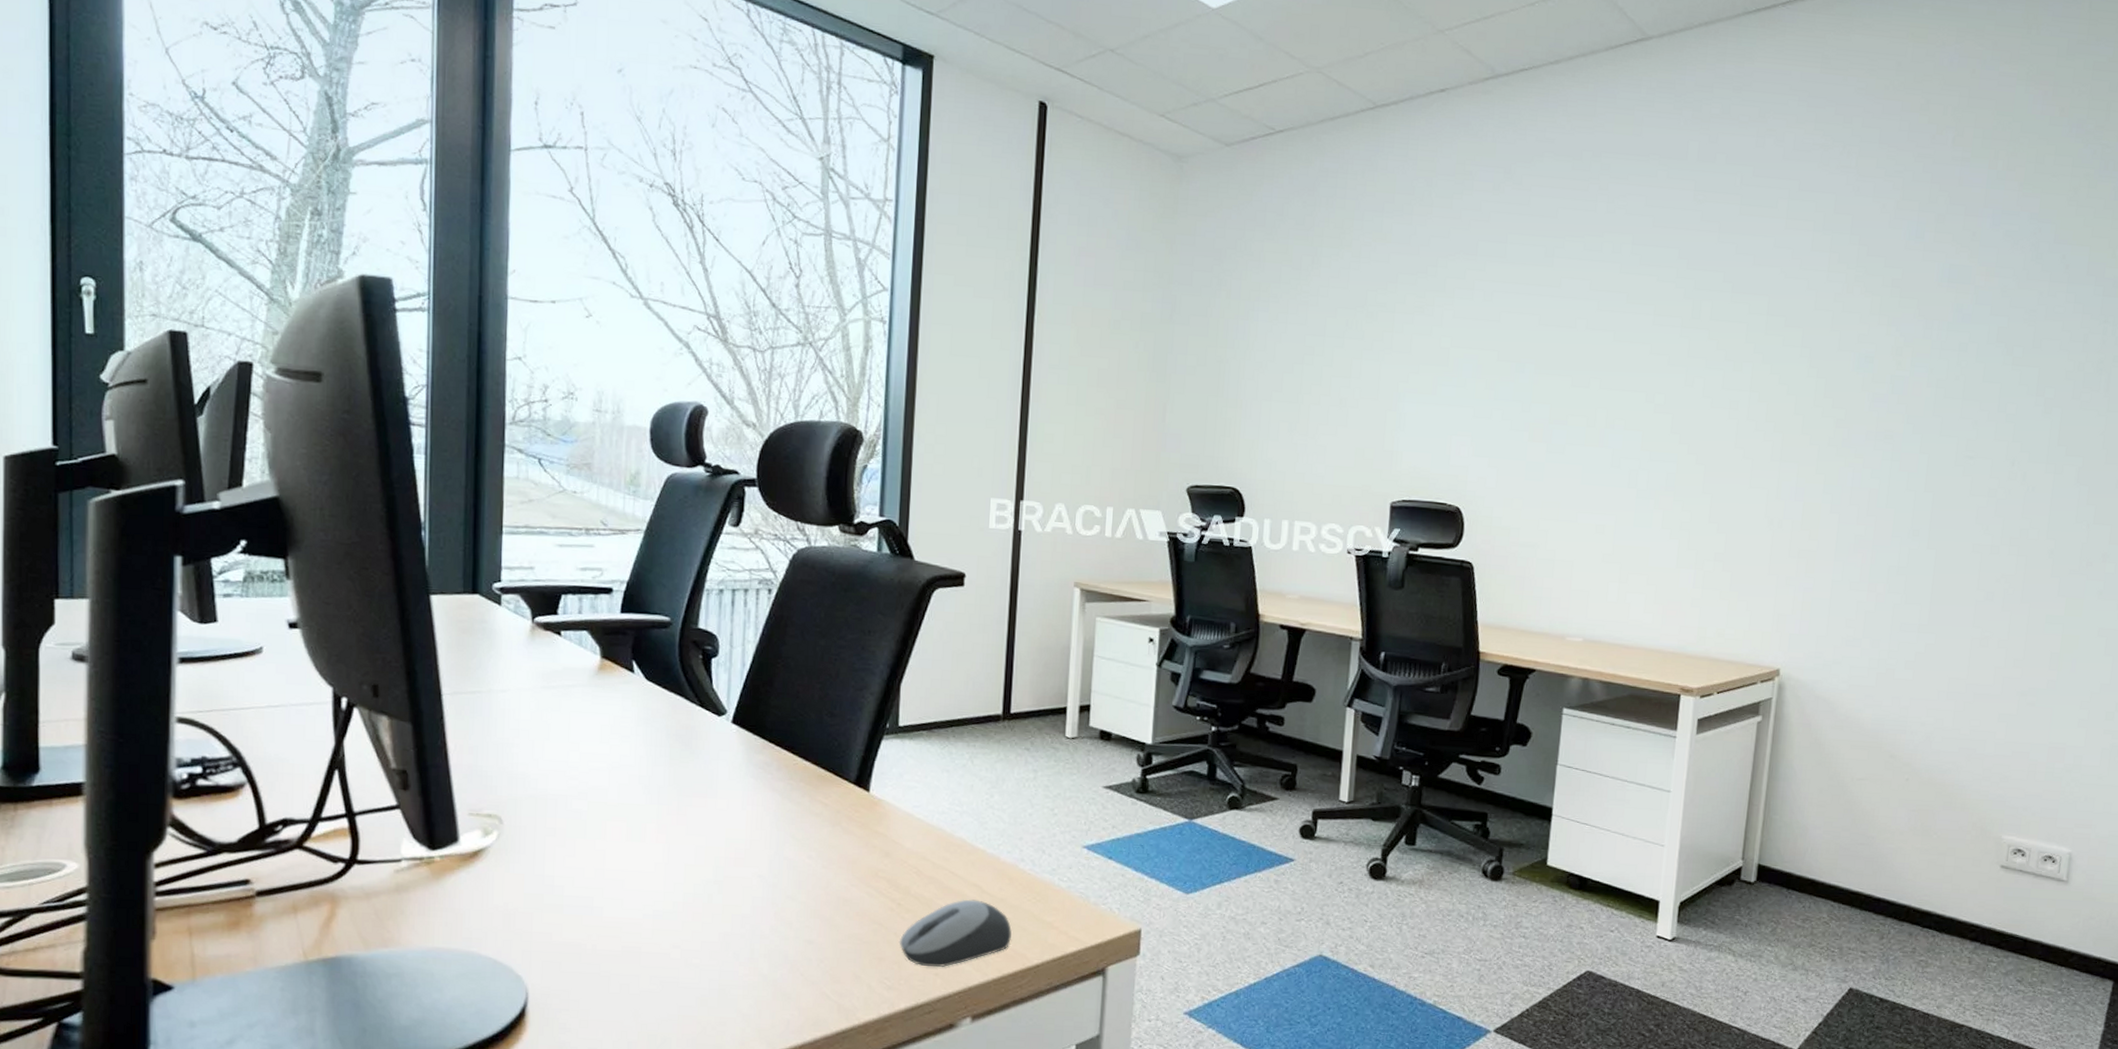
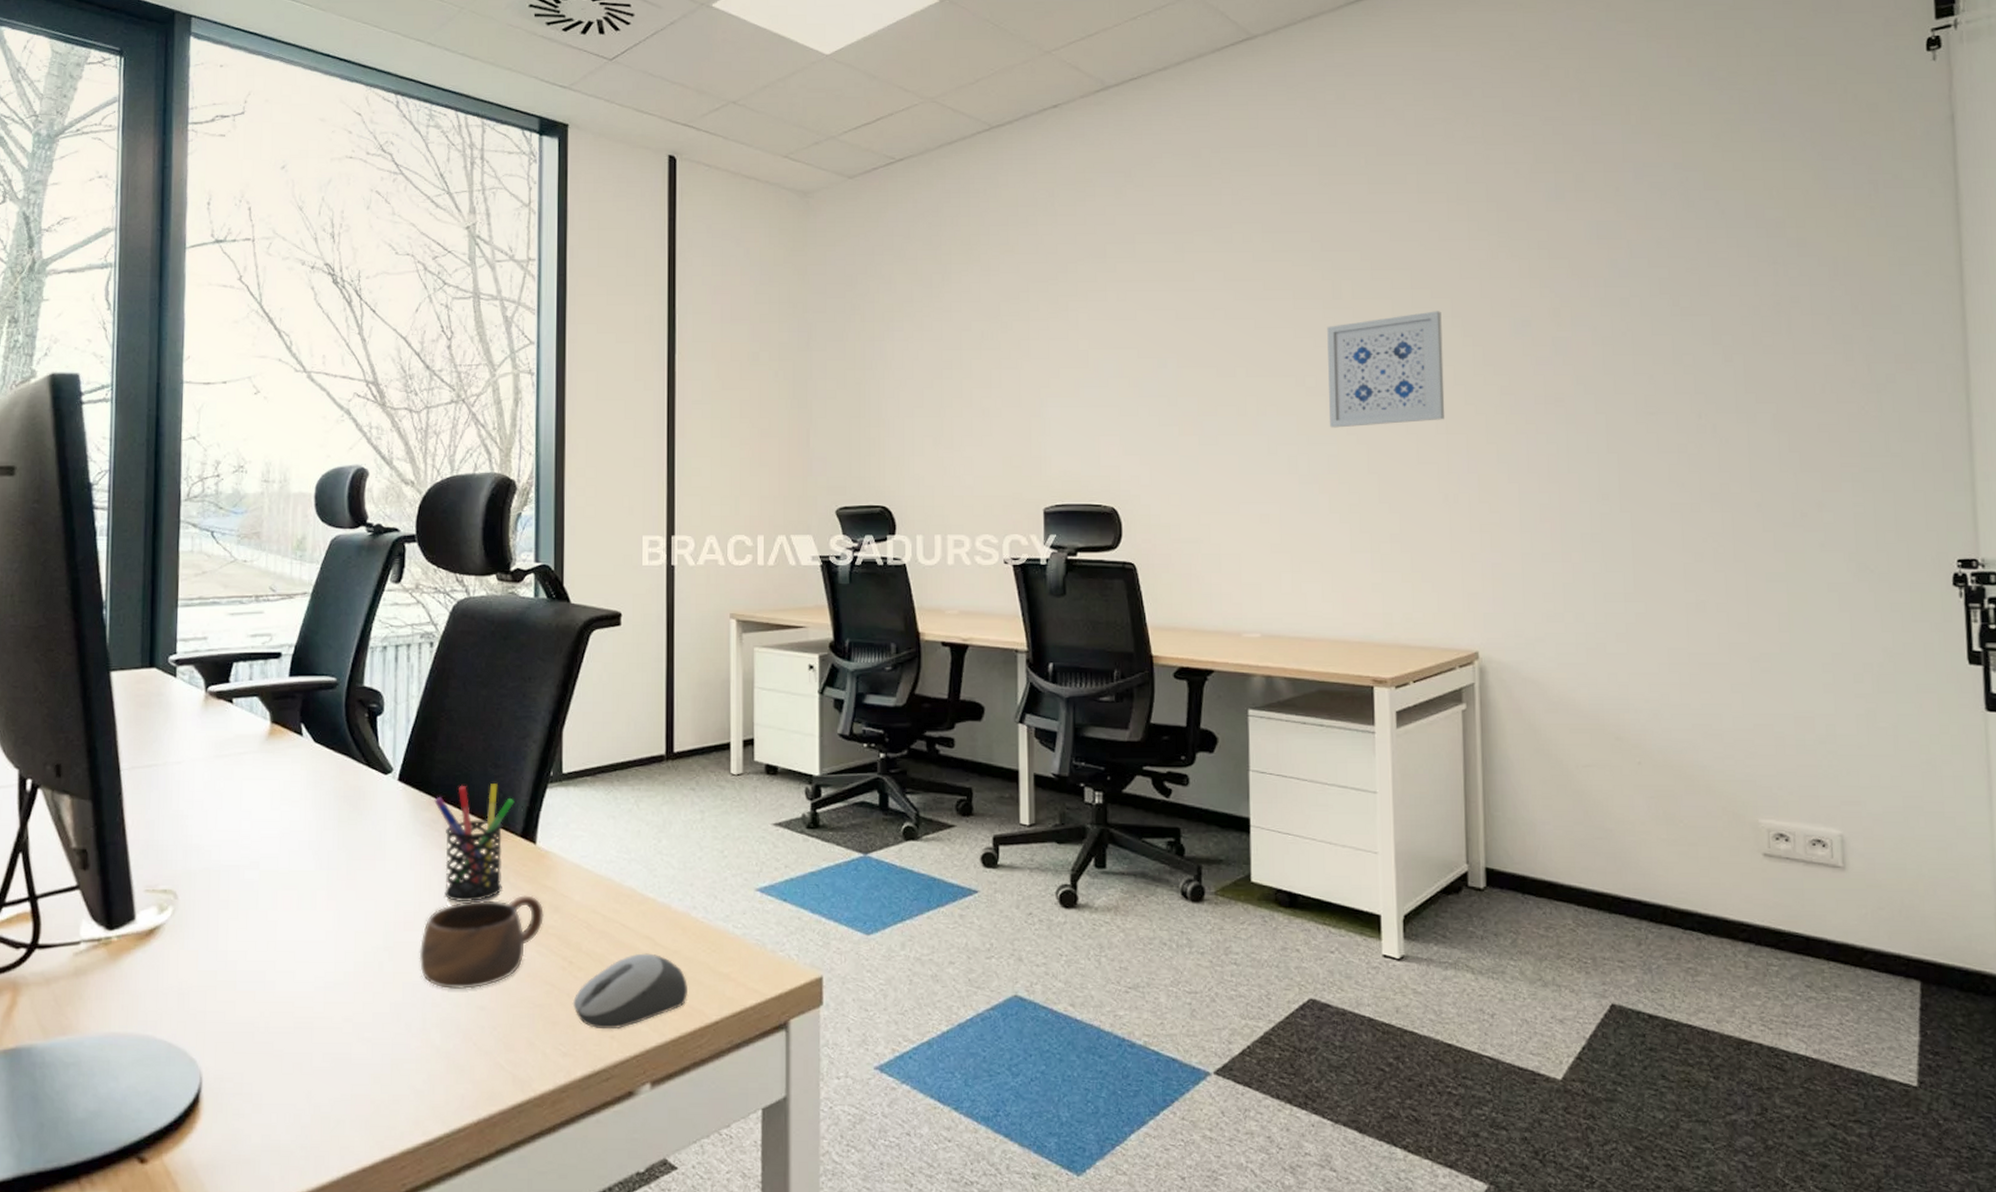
cup: none [748,839,874,924] -> present [419,895,544,989]
pen holder: none [768,731,849,843] -> present [434,784,515,902]
wall art: none [1672,339,1792,447] -> present [1327,311,1445,428]

